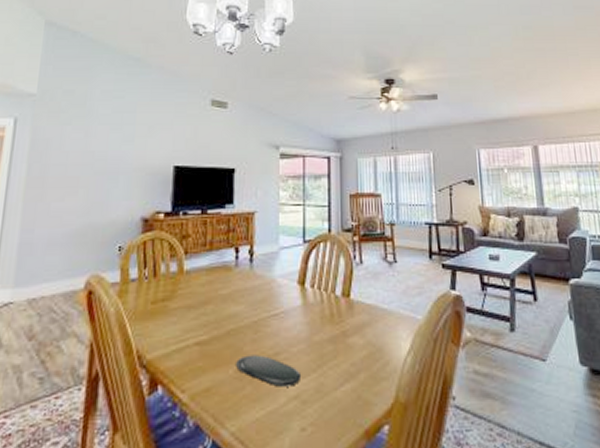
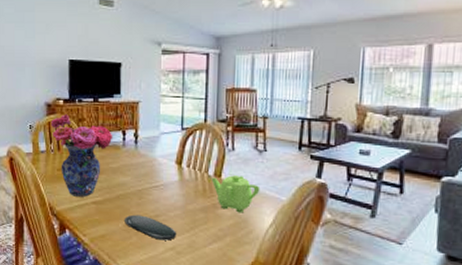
flower arrangement: none [146,230,224,337] -> present [50,114,113,197]
teapot: none [339,293,394,340] -> present [211,175,261,213]

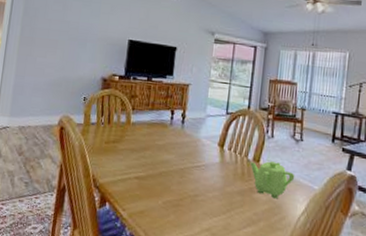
flower arrangement: present [50,114,113,197] -> none [104,90,162,172]
oval tray: present [125,214,177,241] -> none [164,192,214,221]

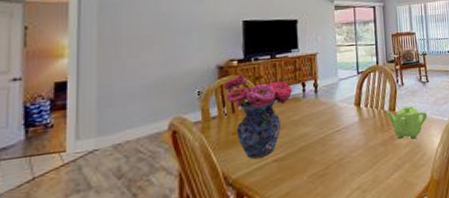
flower arrangement: none [104,90,162,172] -> present [223,74,293,159]

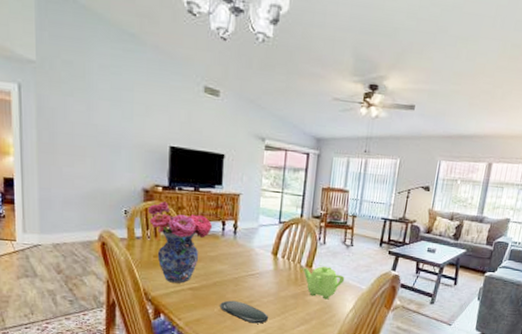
oval tray: none [309,162,362,183] -> present [220,300,269,324]

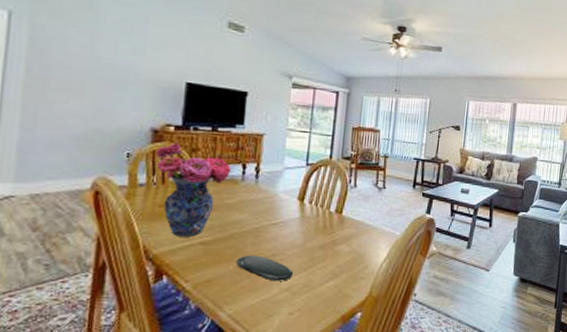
teapot: present [303,266,345,300] -> none [332,212,378,249]

